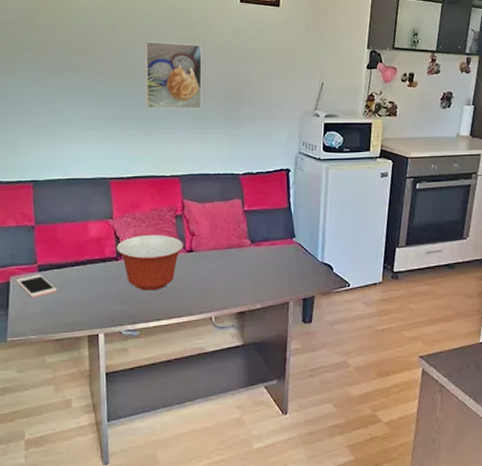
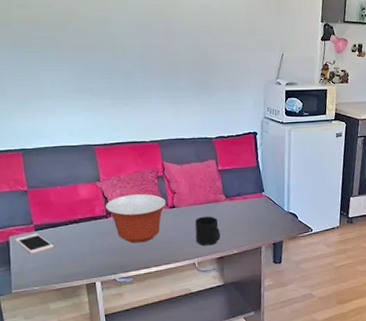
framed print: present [145,41,202,109] -> none [117,16,175,81]
mug: none [214,263,242,298] -> present [194,216,220,246]

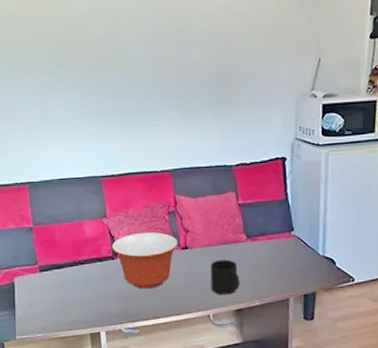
cell phone: present [15,233,54,254] -> none [20,274,58,298]

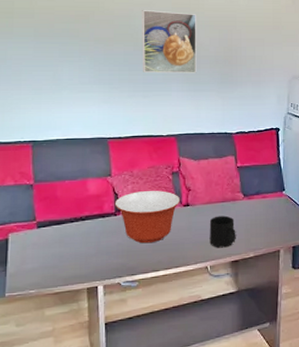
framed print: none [128,26,190,101] -> present [142,10,197,73]

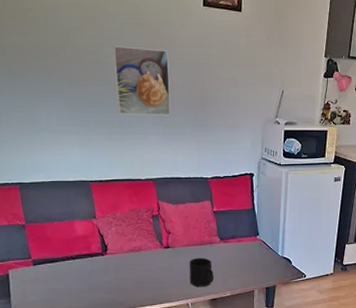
mixing bowl: present [114,191,181,244] -> none [101,233,162,282]

